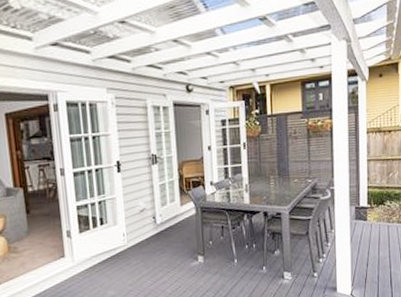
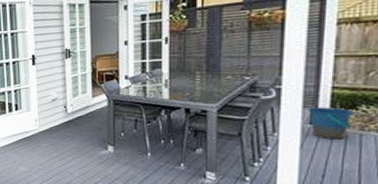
bucket: none [353,204,383,232] -> present [307,107,355,139]

